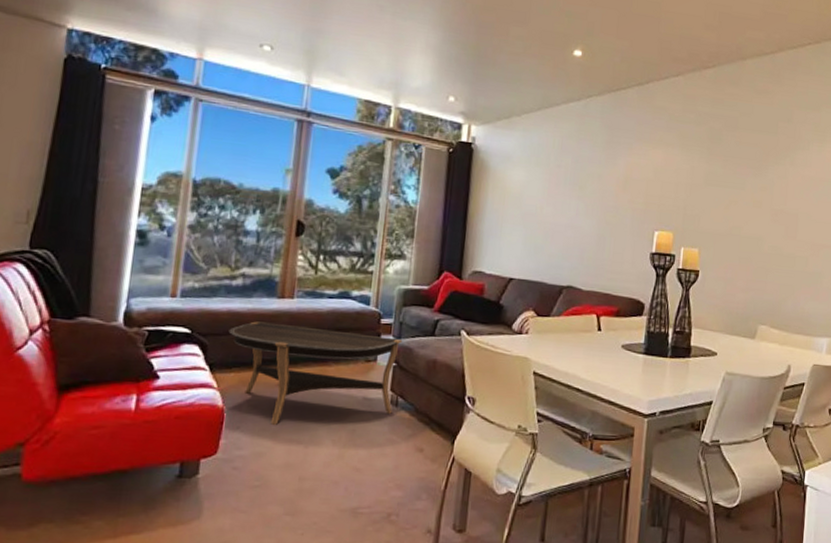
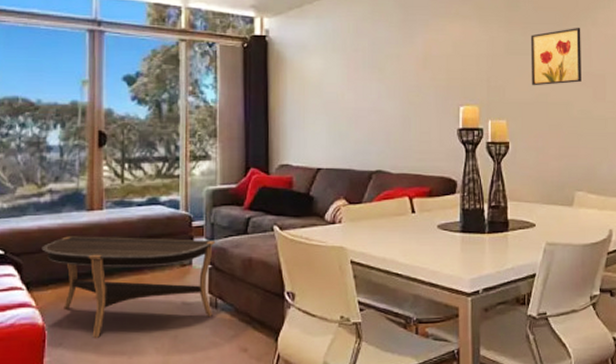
wall art: none [726,165,779,219] -> present [530,27,581,86]

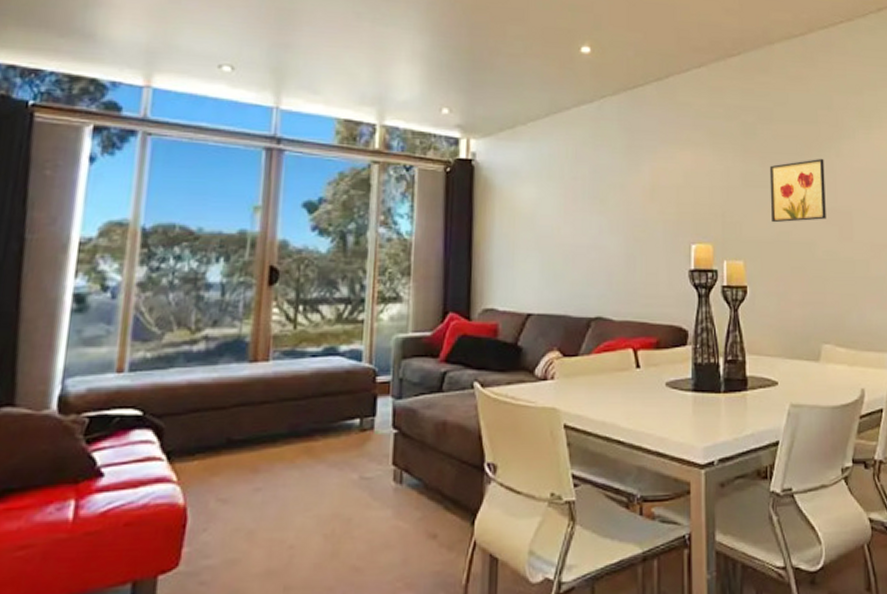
coffee table: present [41,236,216,338] -> none [189,393,404,522]

